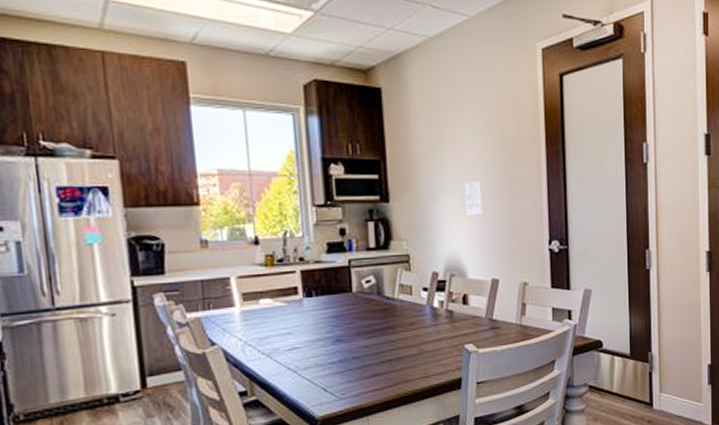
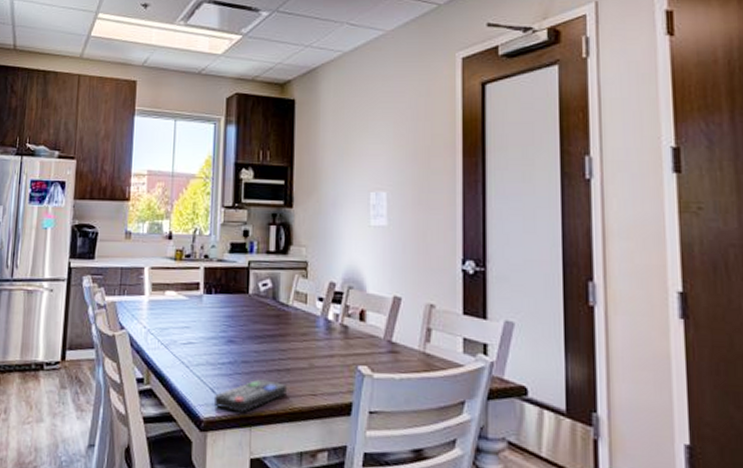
remote control: none [327,371,401,406] -> present [213,379,288,413]

